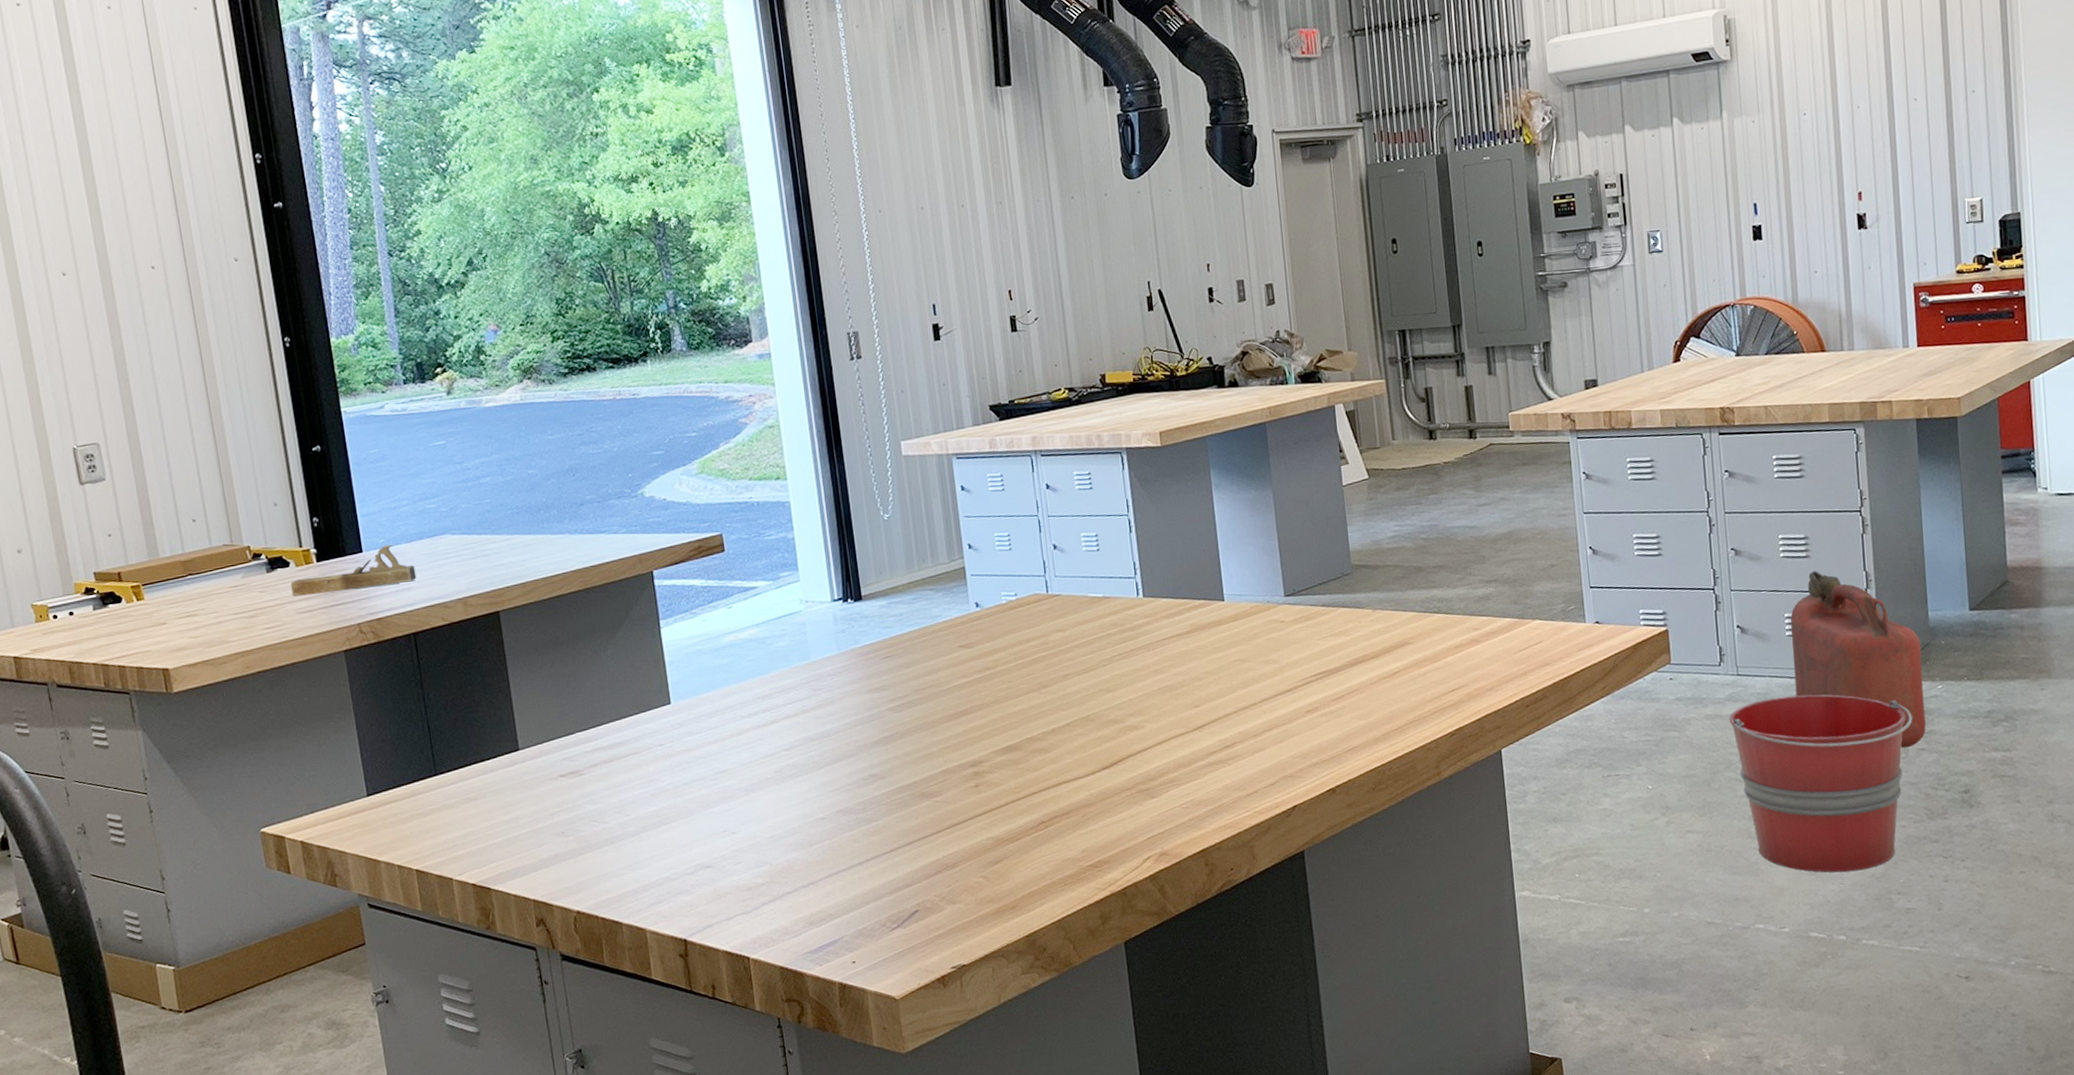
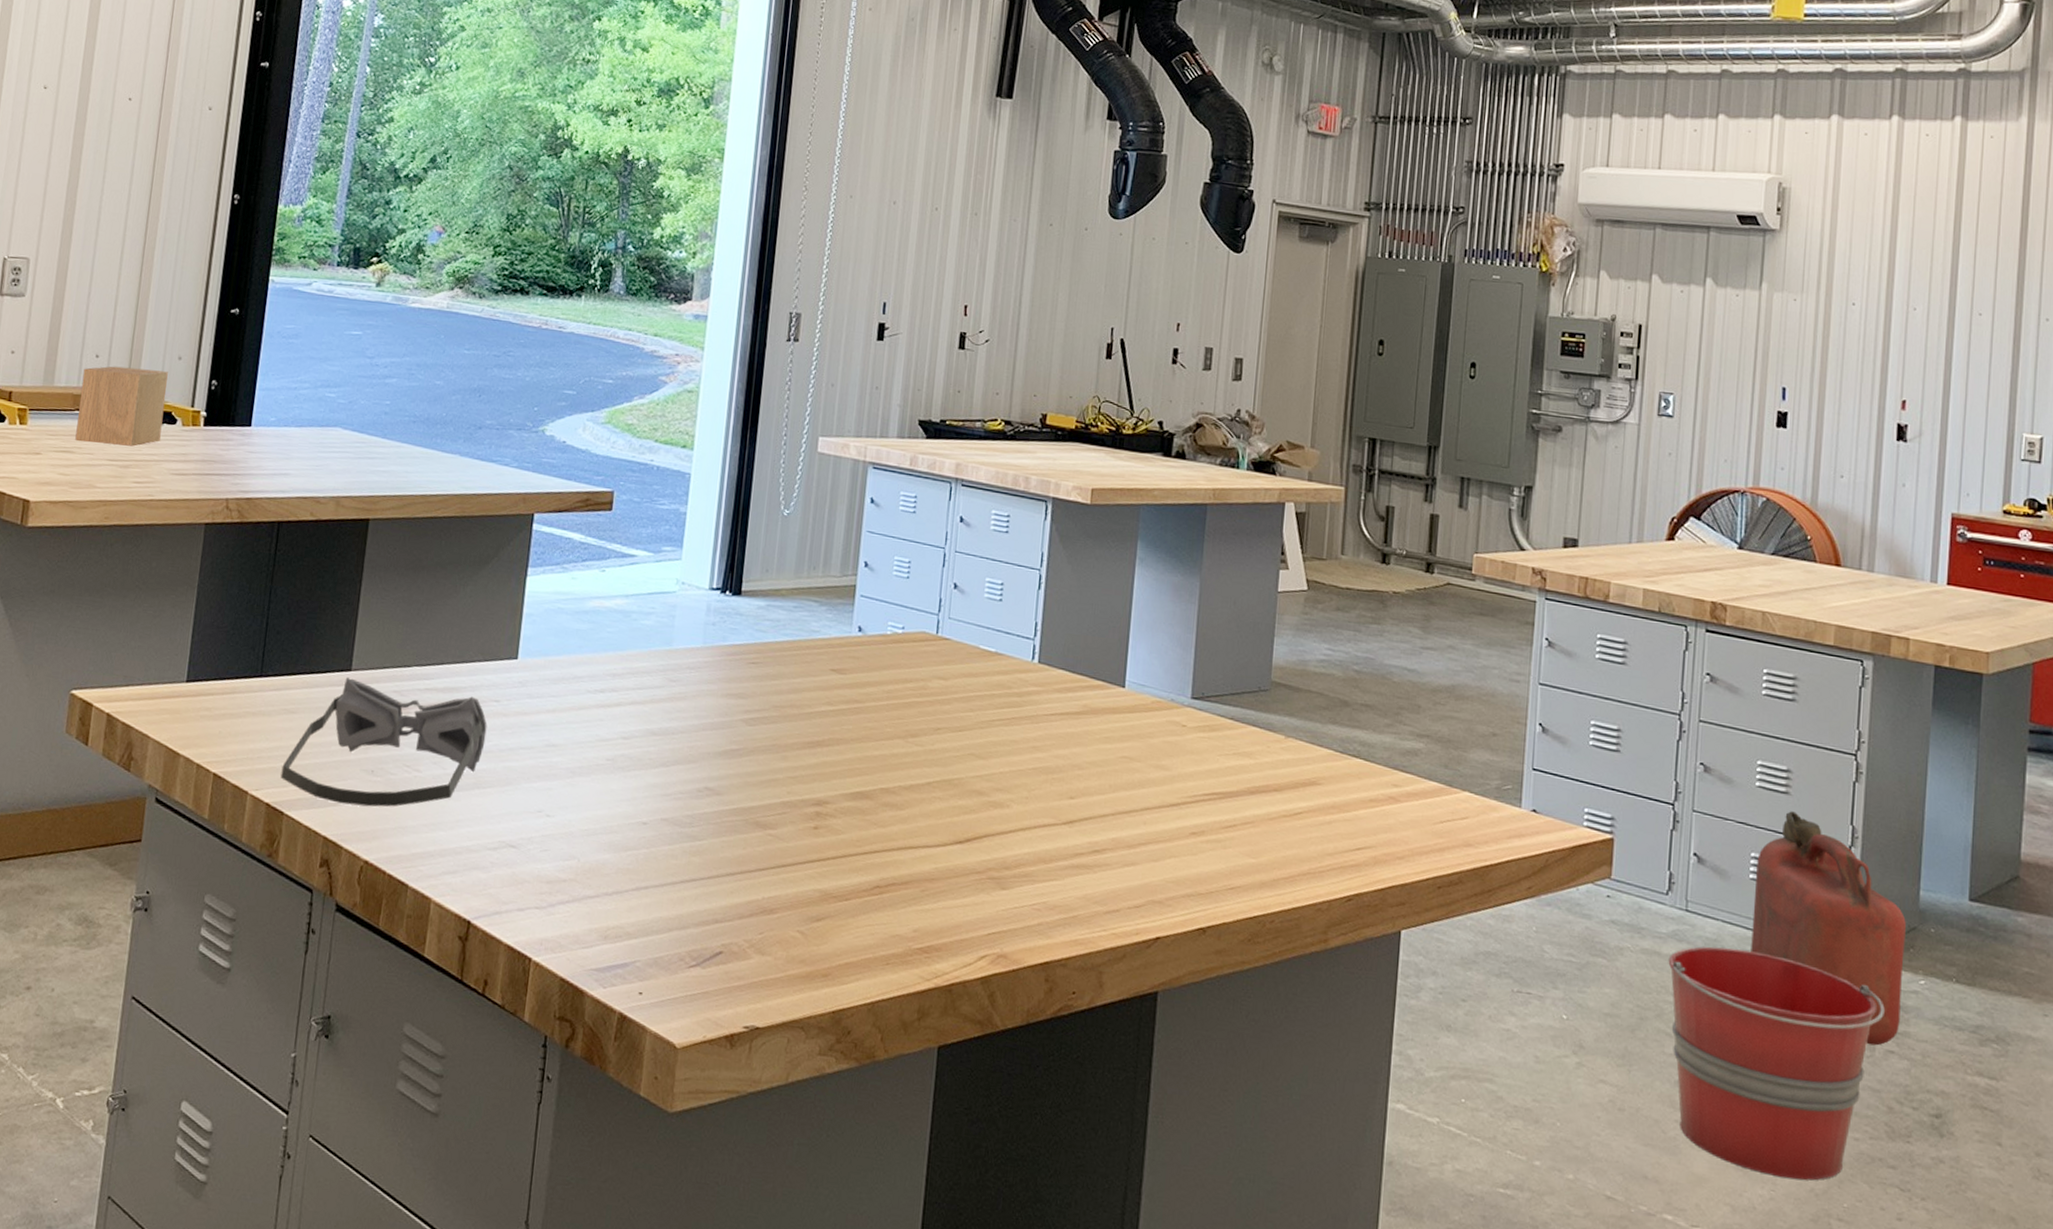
wooden block: none [184,520,278,603] -> present [75,366,168,446]
hand plane: present [291,544,417,597] -> none [171,424,299,468]
bow tie: none [478,746,660,869] -> present [280,676,487,807]

